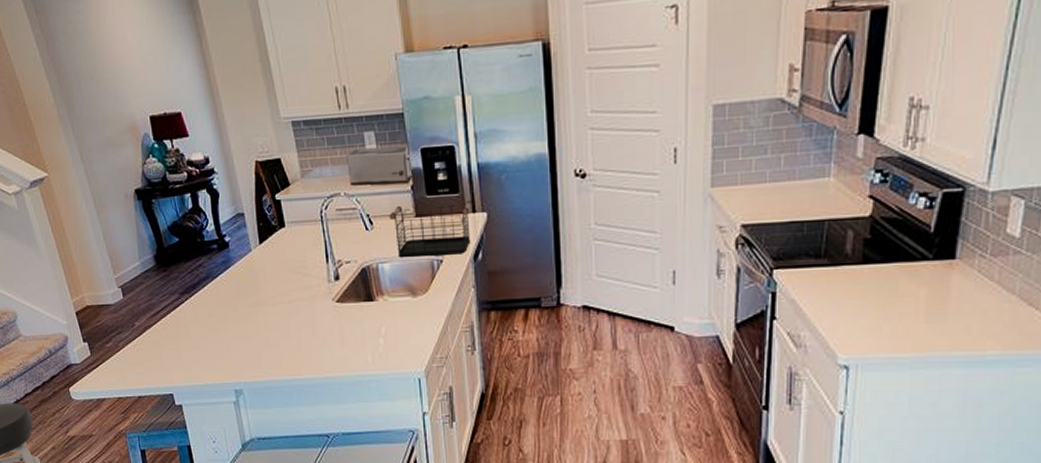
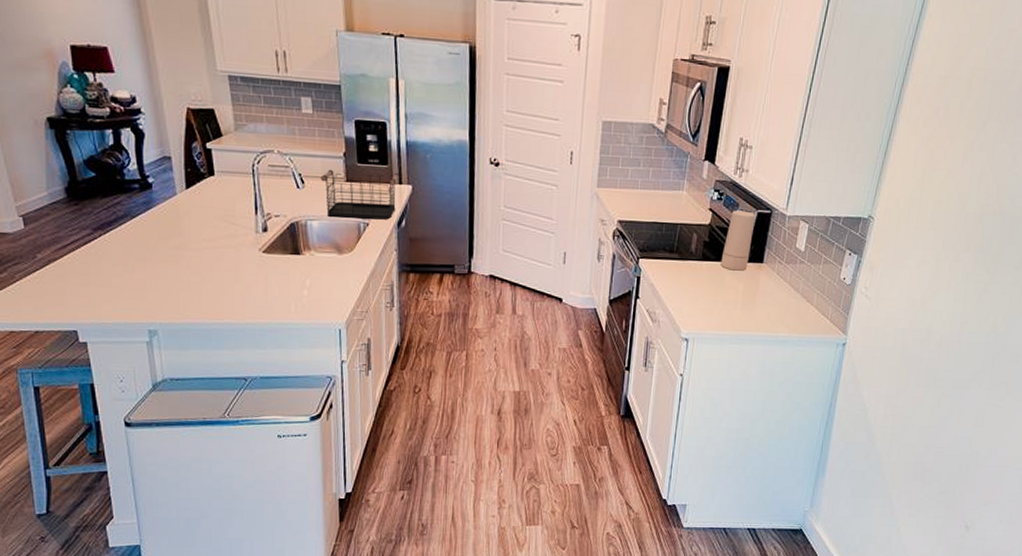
toaster: present [347,147,413,186] -> none [282,112,347,150]
canister: none [890,192,940,273] -> present [720,210,756,271]

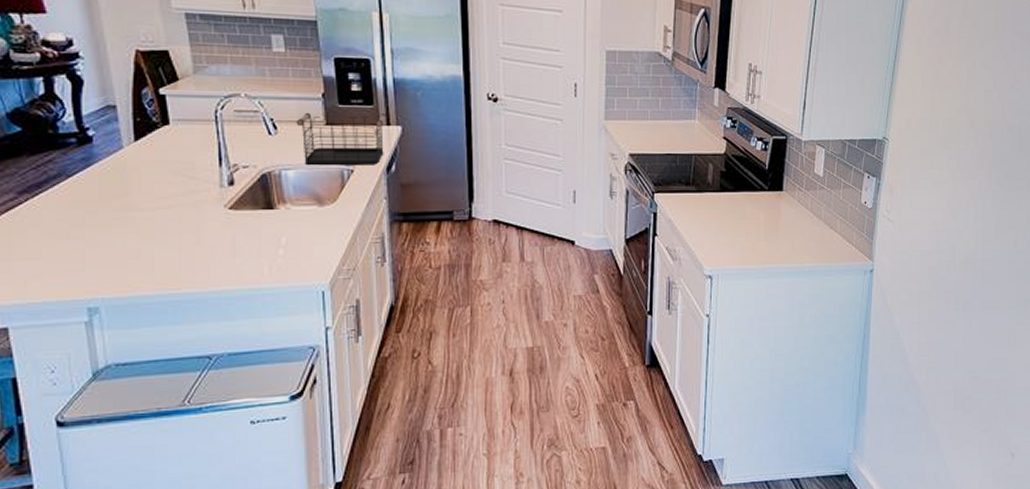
canister: present [720,210,756,271] -> none [739,137,772,200]

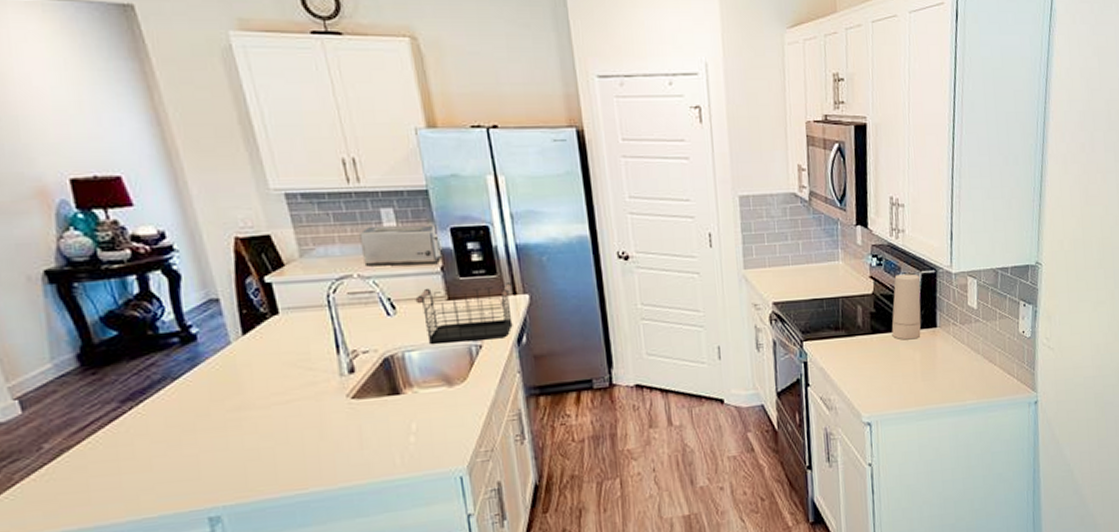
toaster: none [250,51,325,91] -> present [359,225,443,267]
canister: none [739,137,772,200] -> present [891,273,921,340]

